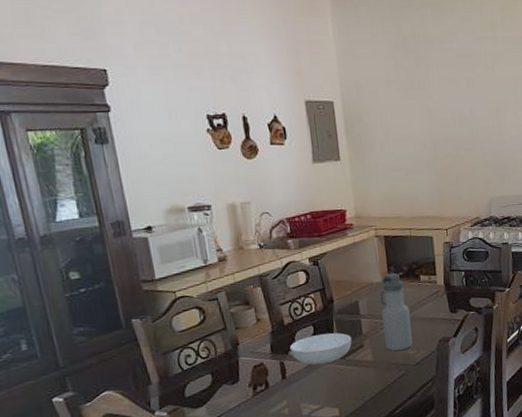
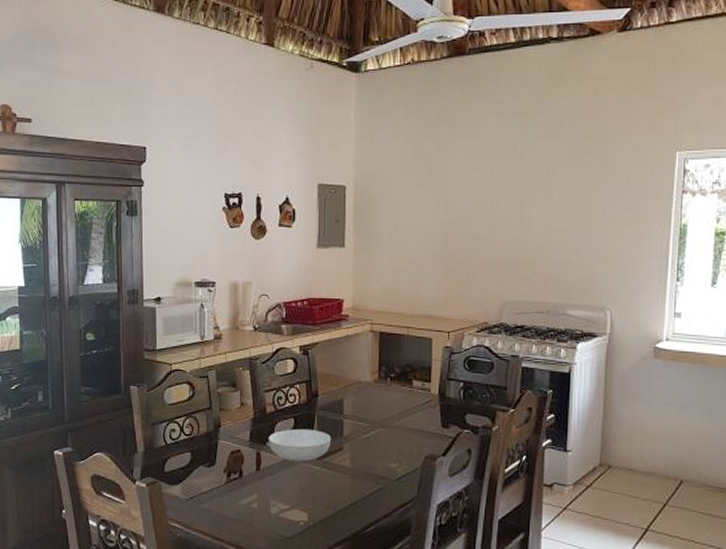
water bottle: present [380,272,413,351] -> none [365,373,396,461]

